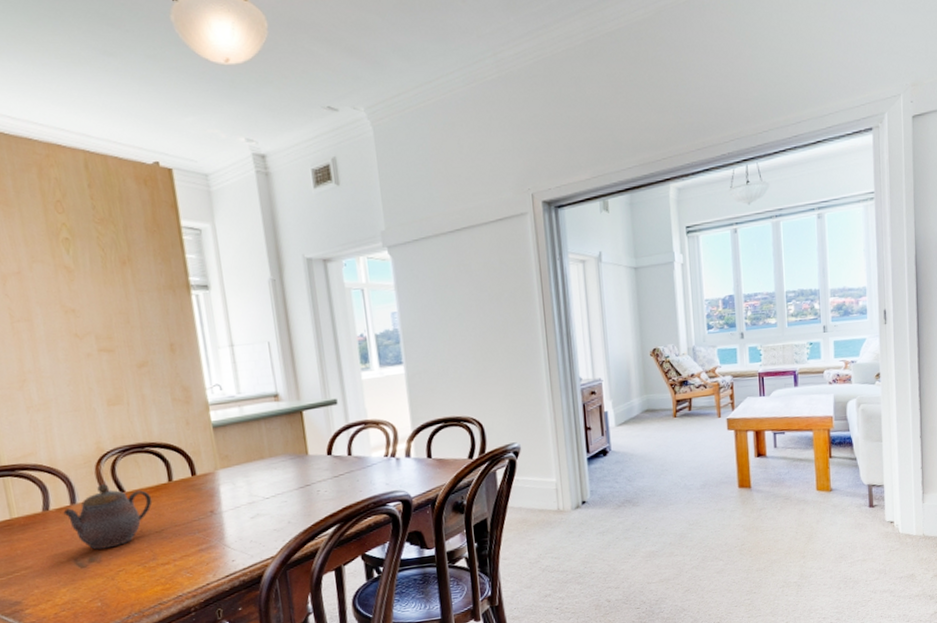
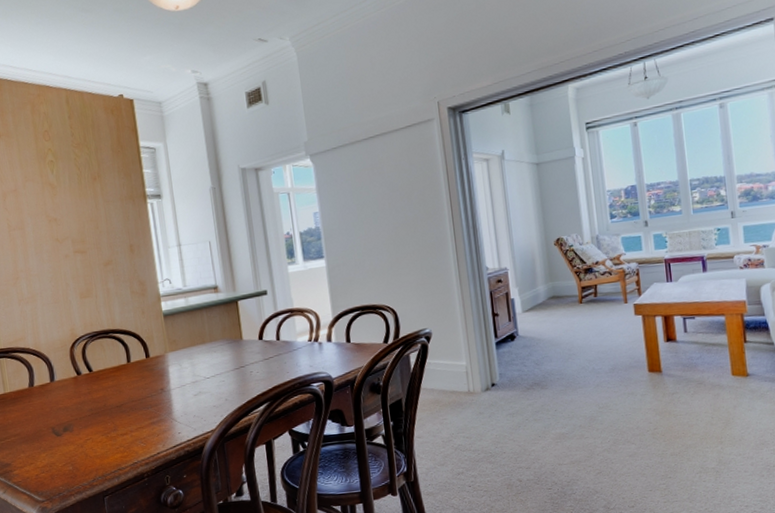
teapot: present [63,484,153,550] -> none [44,365,114,421]

